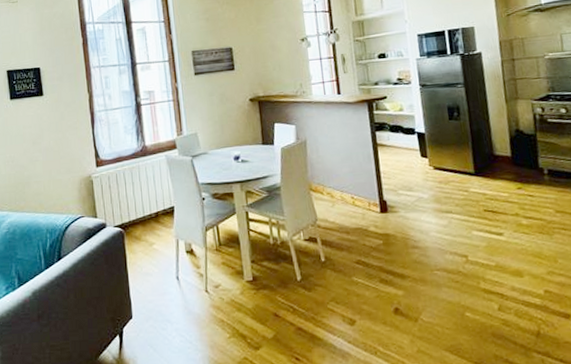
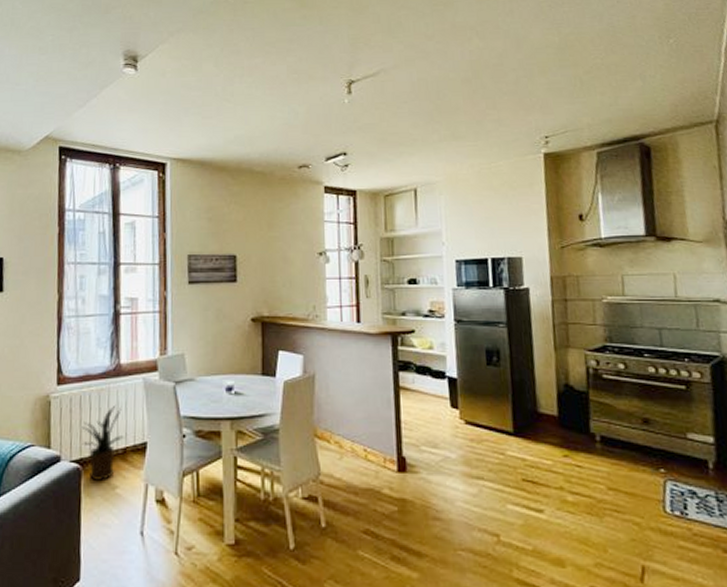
house plant: none [120,180,156,240] -> present [81,406,125,480]

